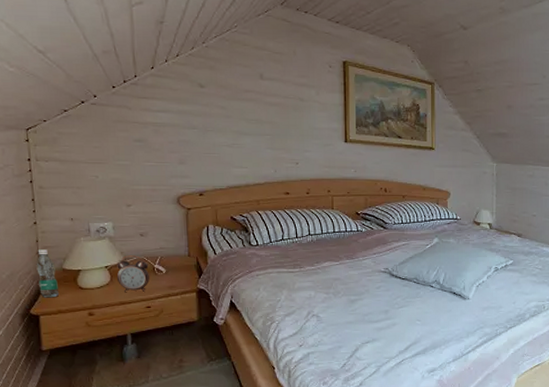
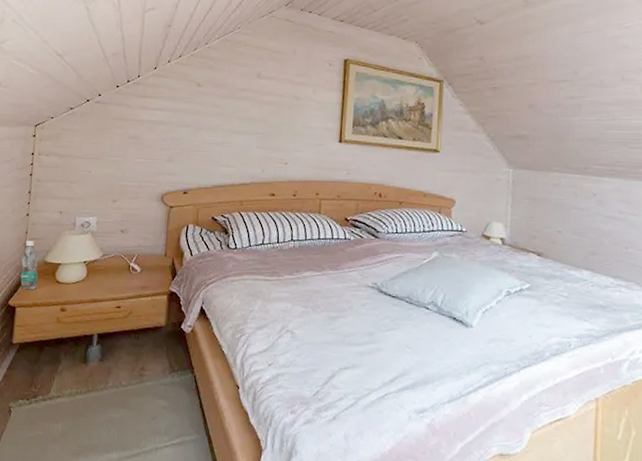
alarm clock: present [116,255,150,293] -> none [92,251,125,290]

